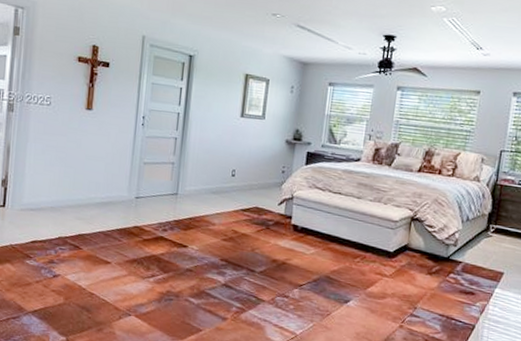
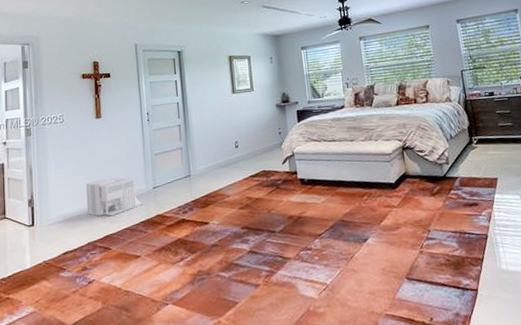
architectural model: none [62,175,125,216] -> present [85,177,145,216]

